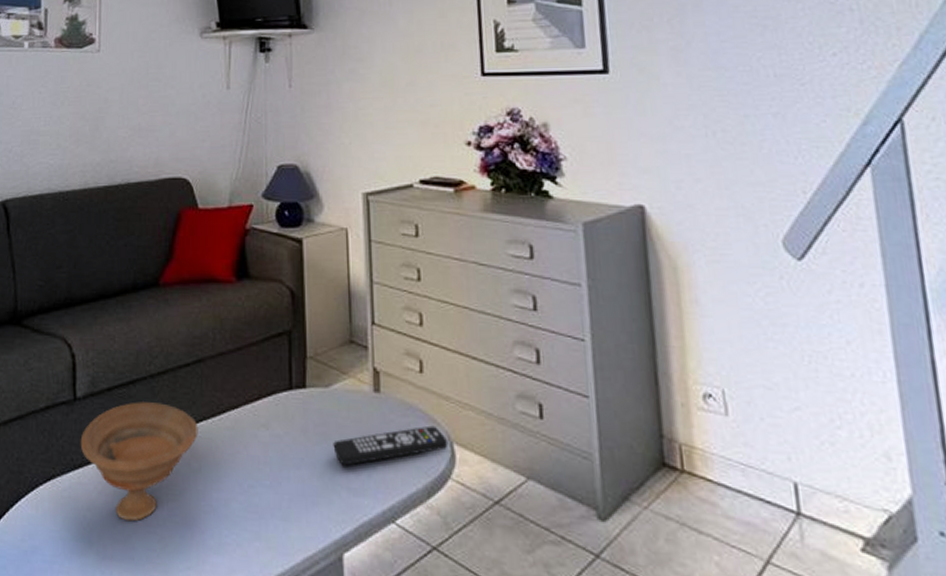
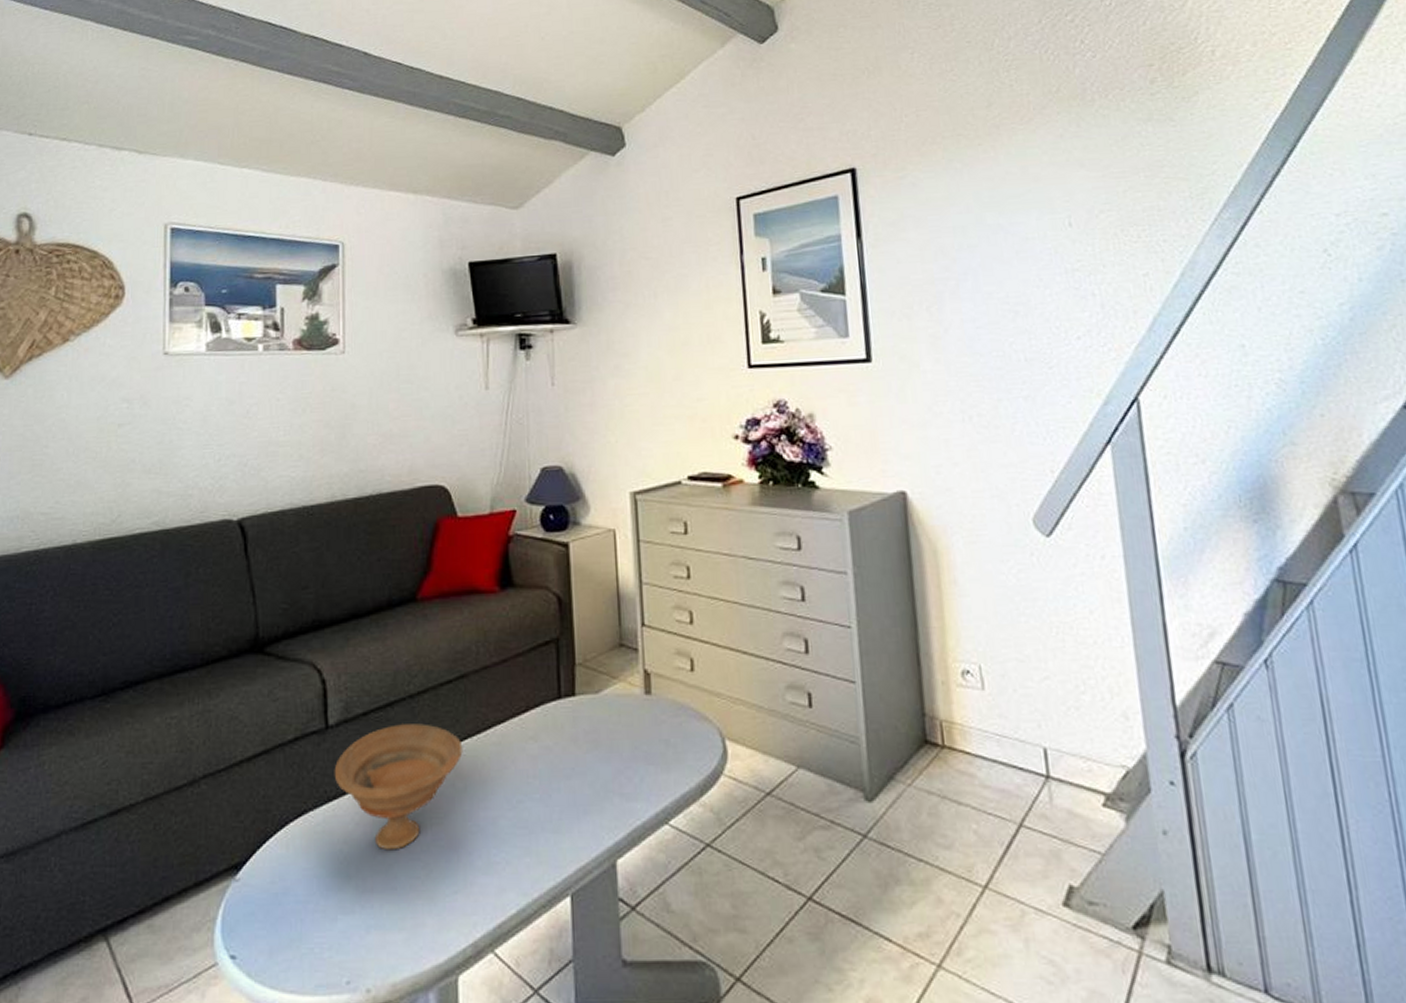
remote control: present [333,425,448,466] -> none [604,723,720,771]

